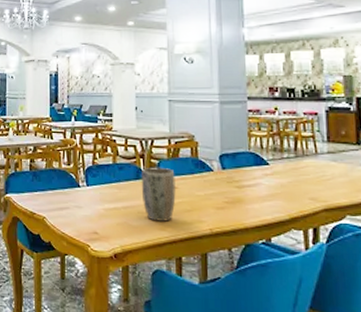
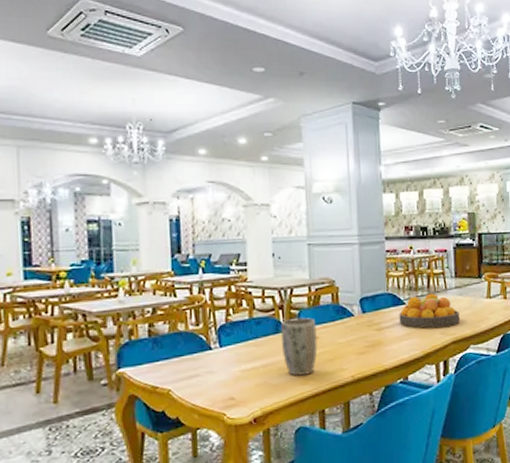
fruit bowl: none [262,156,333,194] -> present [399,293,460,329]

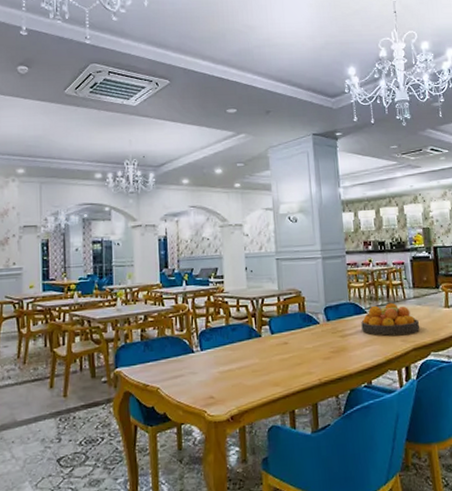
plant pot: present [281,317,318,376] -> none [254,324,287,378]

